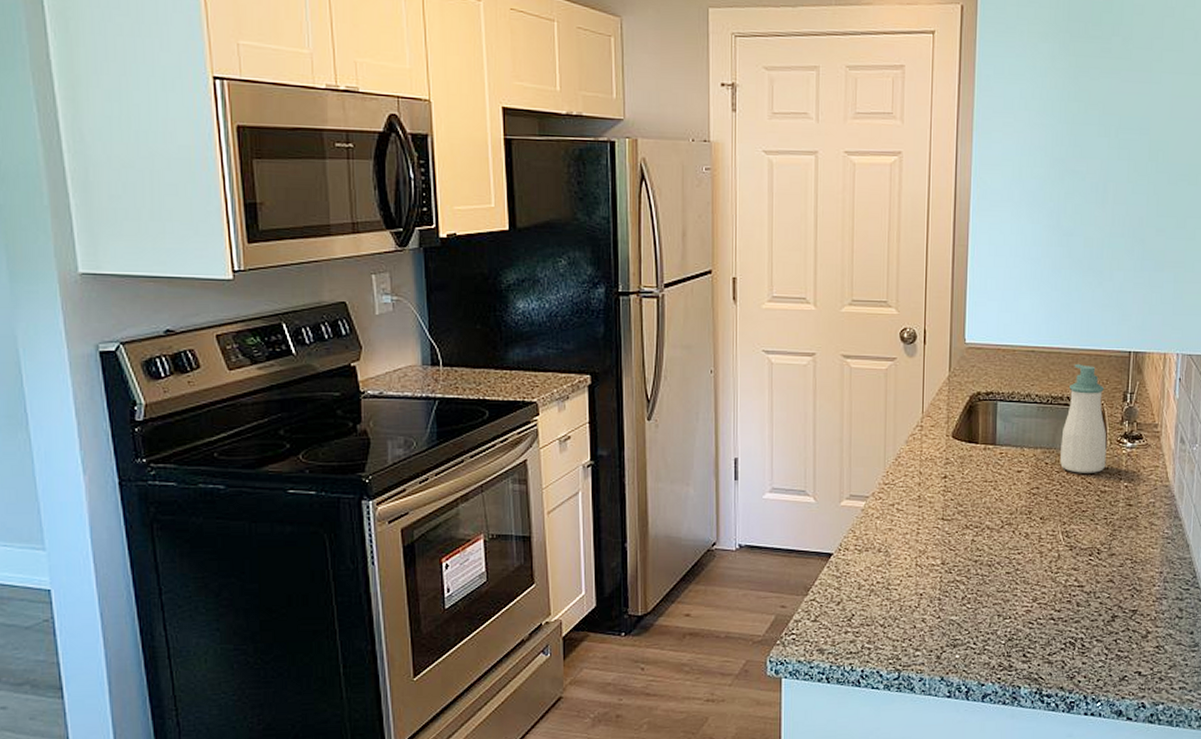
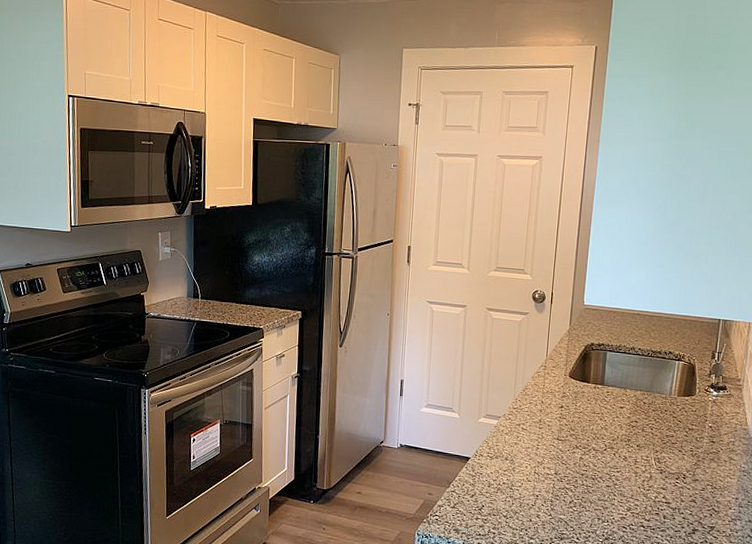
soap bottle: present [1060,364,1107,473] -> none [656,327,696,414]

